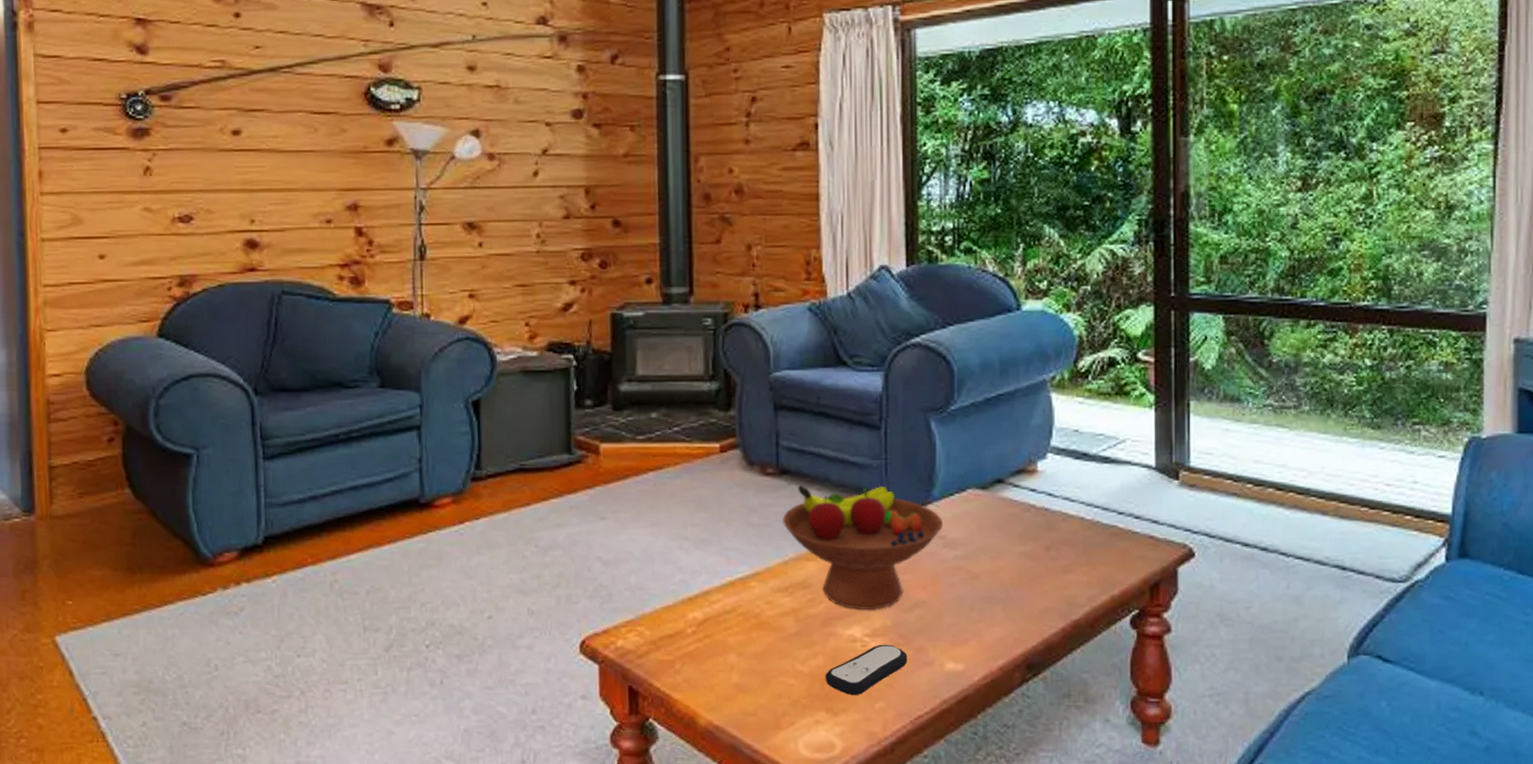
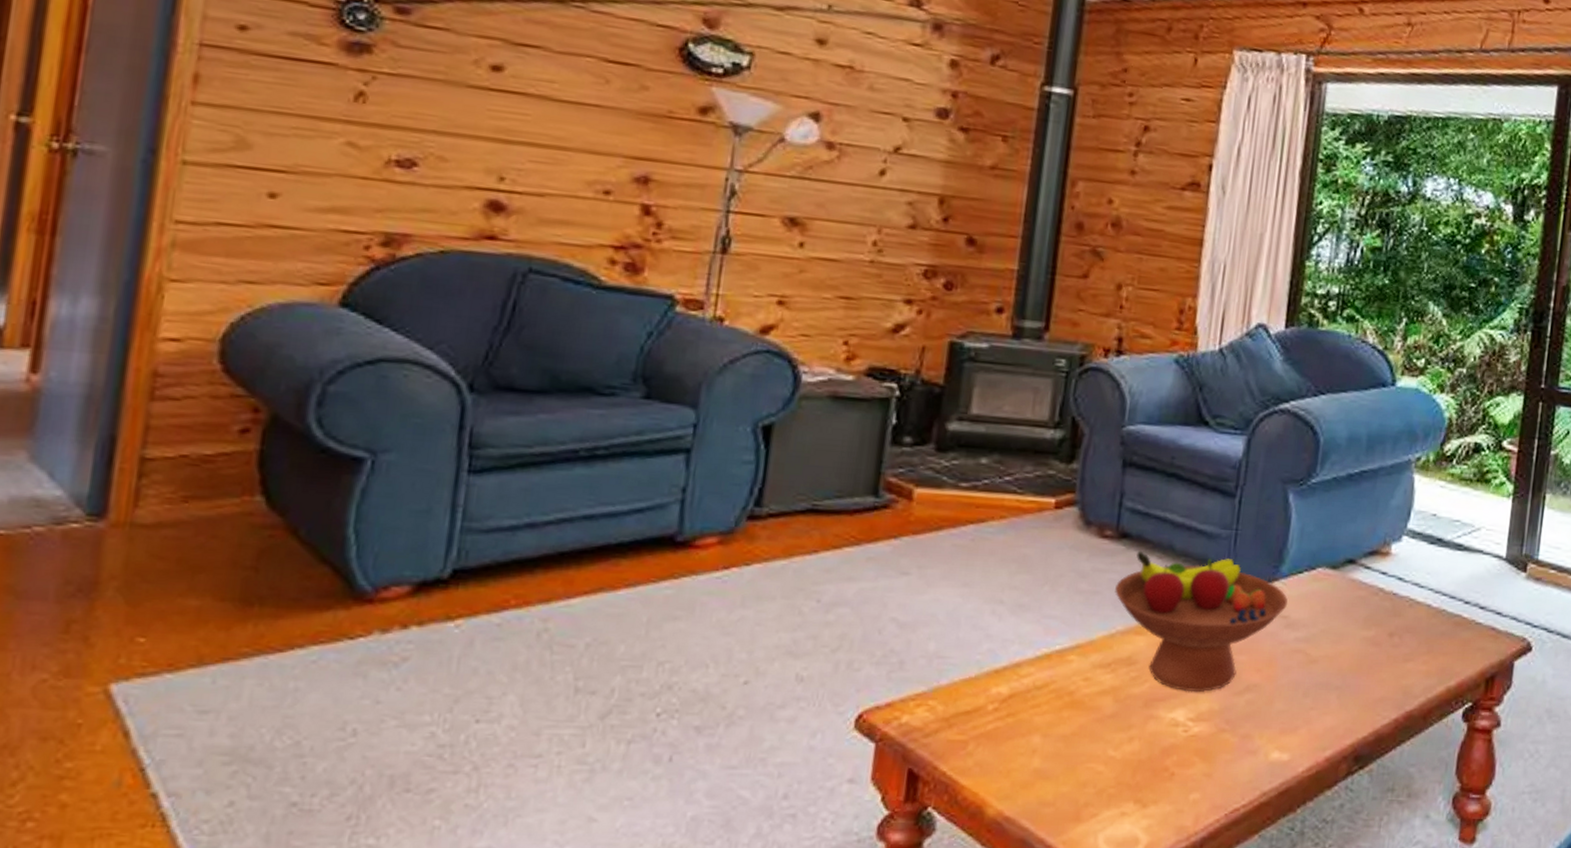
remote control: present [825,644,908,695] -> none [1138,729,1232,785]

